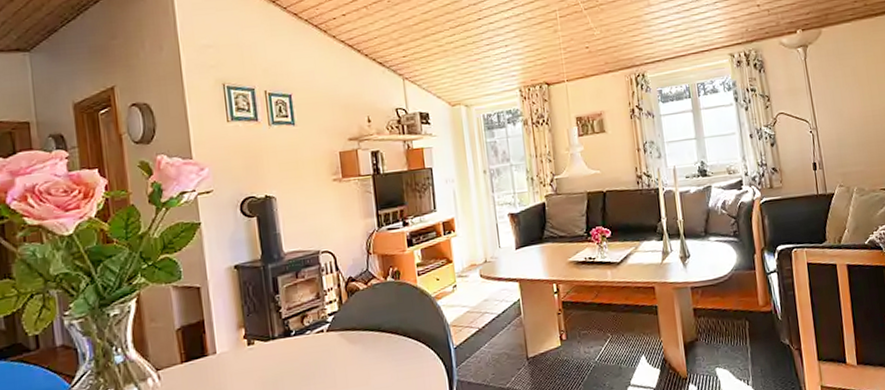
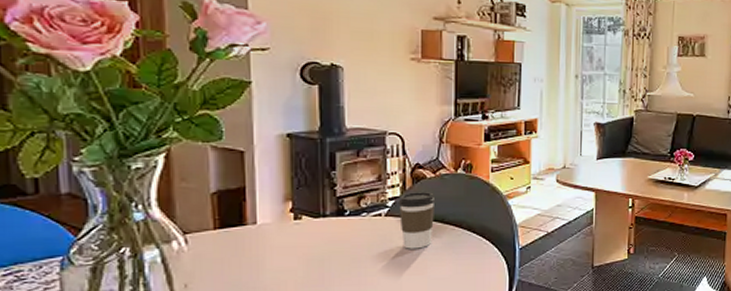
coffee cup: none [337,303,372,361] -> present [398,192,436,249]

